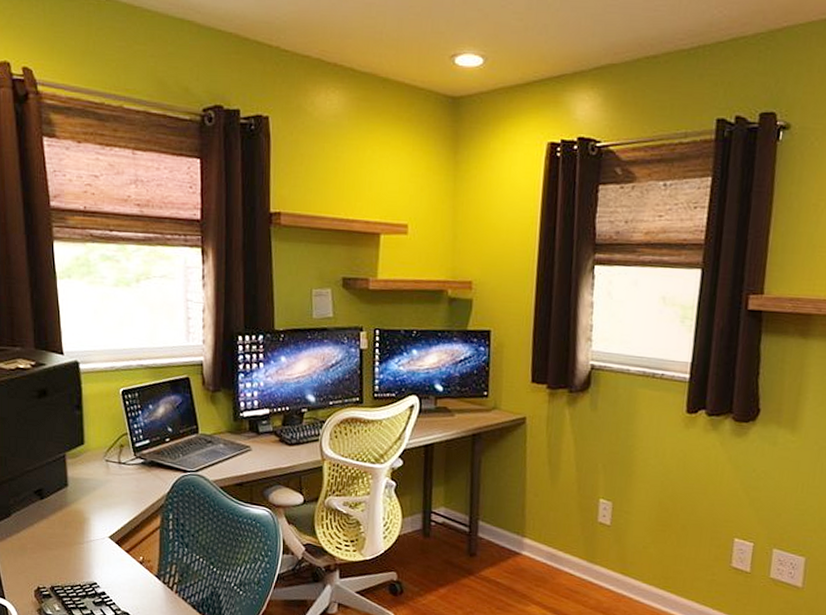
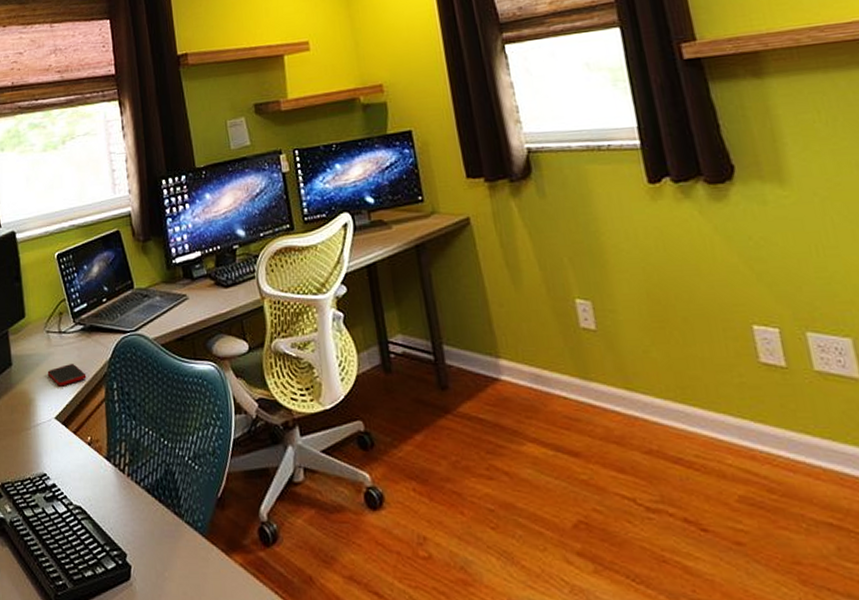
cell phone: none [104,492,143,511] -> present [47,364,86,387]

